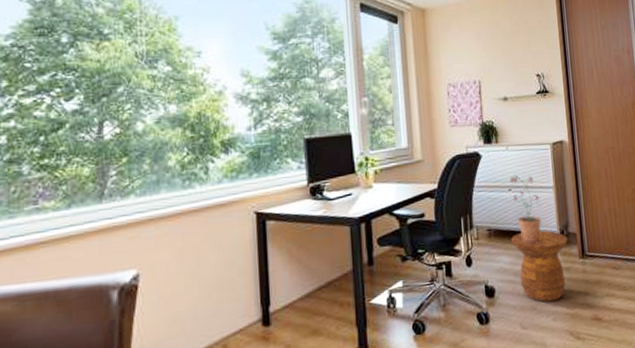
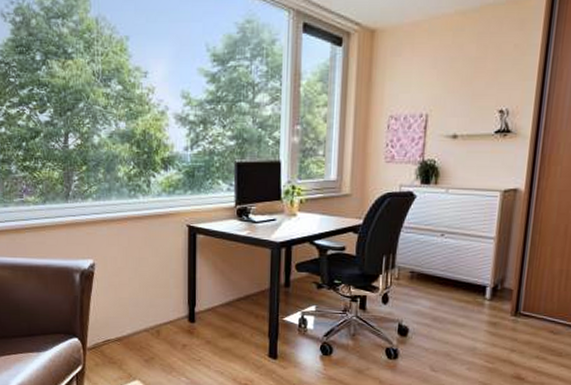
potted plant: present [509,175,542,243] -> none [443,220,476,292]
side table: present [511,230,568,303] -> none [435,279,501,352]

